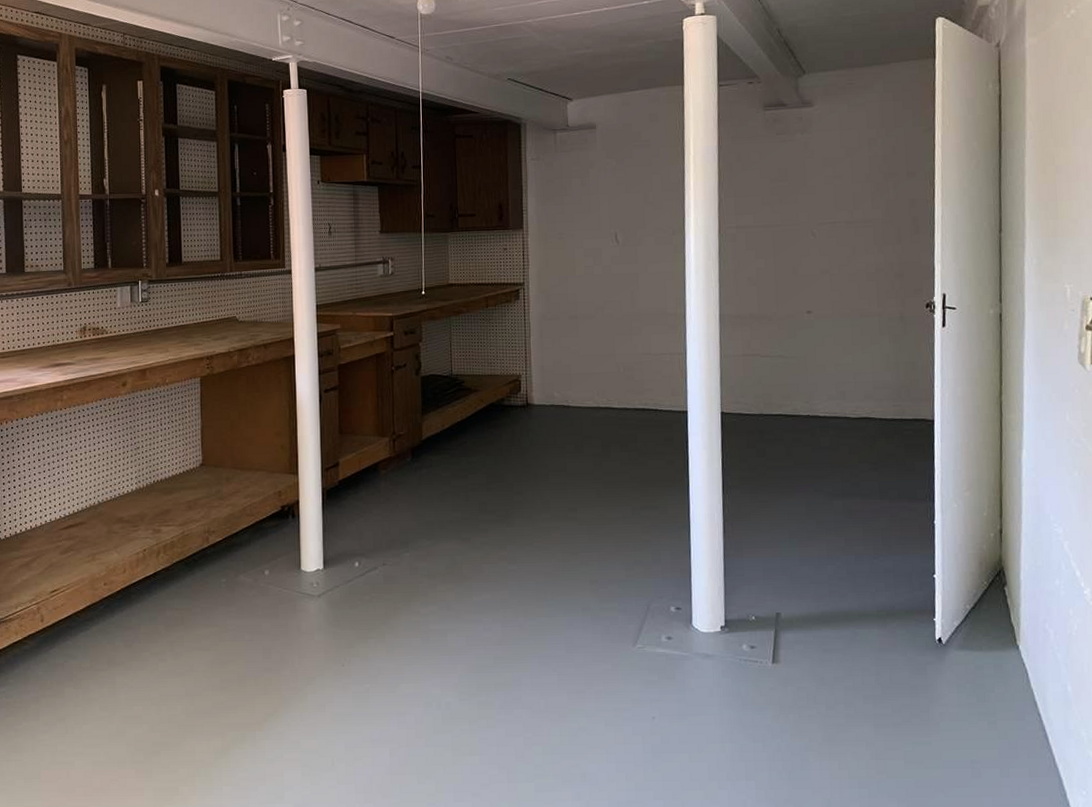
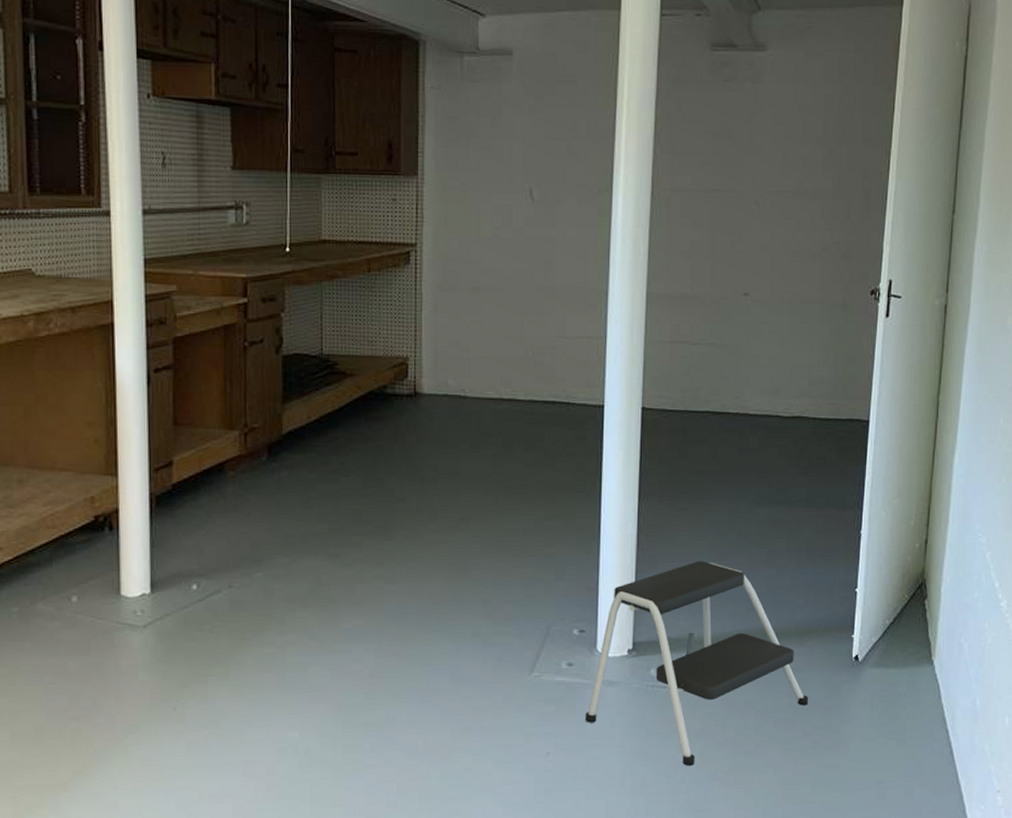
step stool: none [685,547,896,737] -> present [585,560,809,767]

